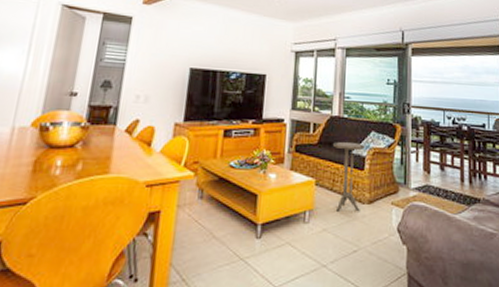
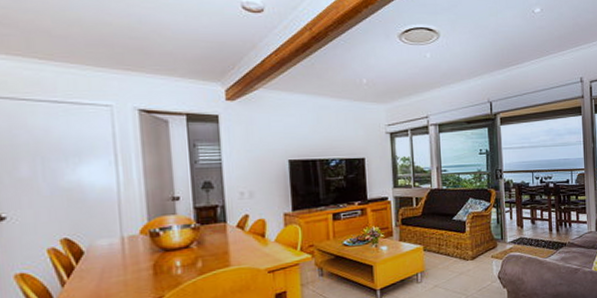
side table: present [333,141,366,212] -> none [436,209,465,270]

